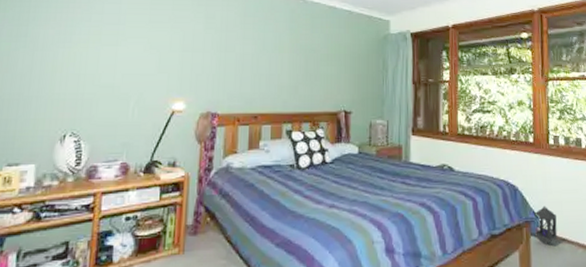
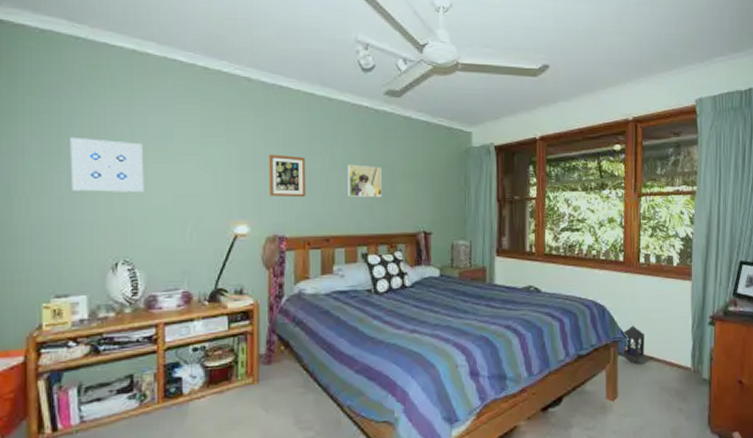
wall art: none [33,21,98,71] -> present [70,136,144,192]
picture frame: none [205,38,240,78] -> present [269,154,306,198]
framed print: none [276,48,307,79] -> present [348,164,382,198]

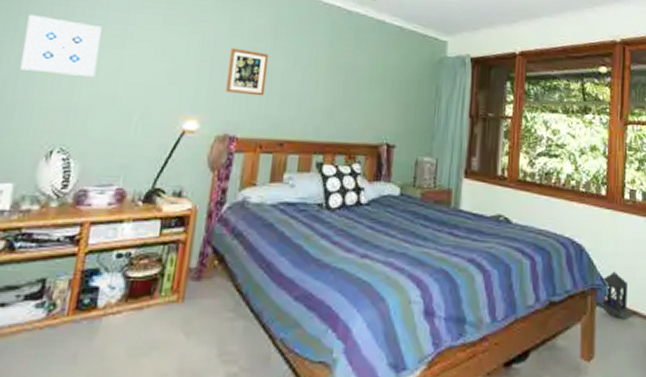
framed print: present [348,164,382,198] -> none [309,65,348,103]

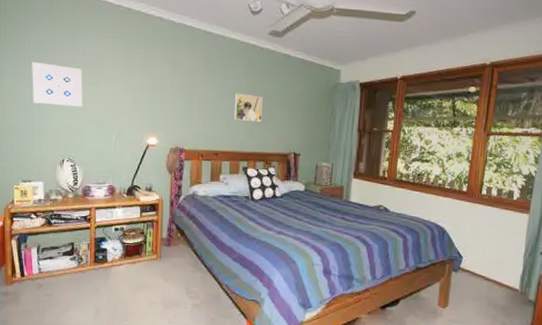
picture frame: present [225,48,269,96] -> none [174,81,203,118]
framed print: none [309,65,348,103] -> present [235,93,263,123]
lantern: present [599,271,628,317] -> none [455,247,479,279]

